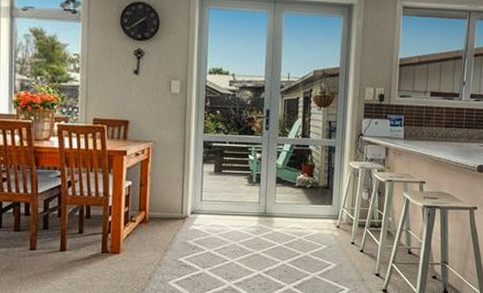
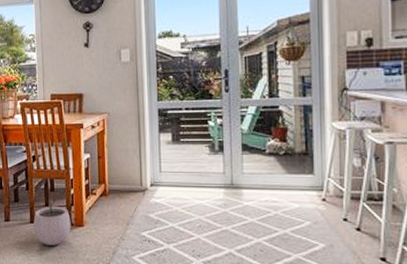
plant pot: none [64,225,107,274] -> present [33,198,71,246]

